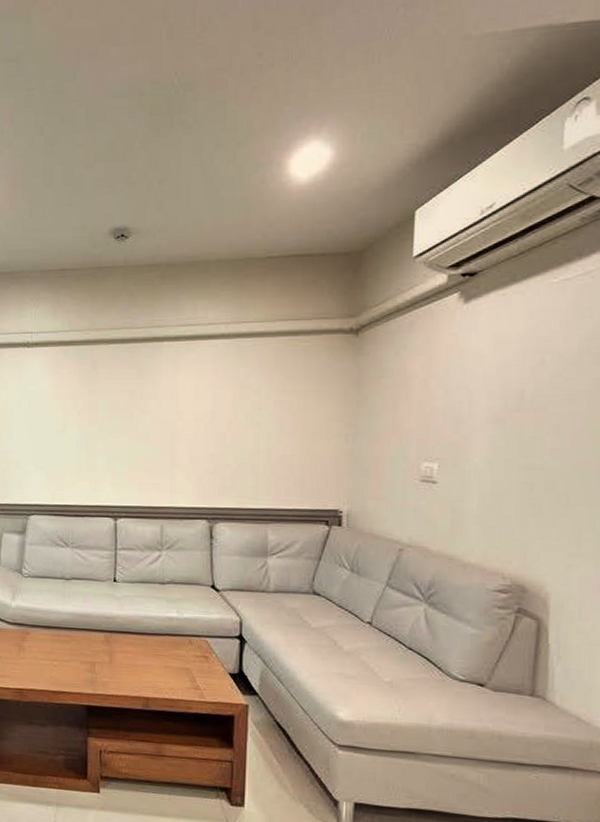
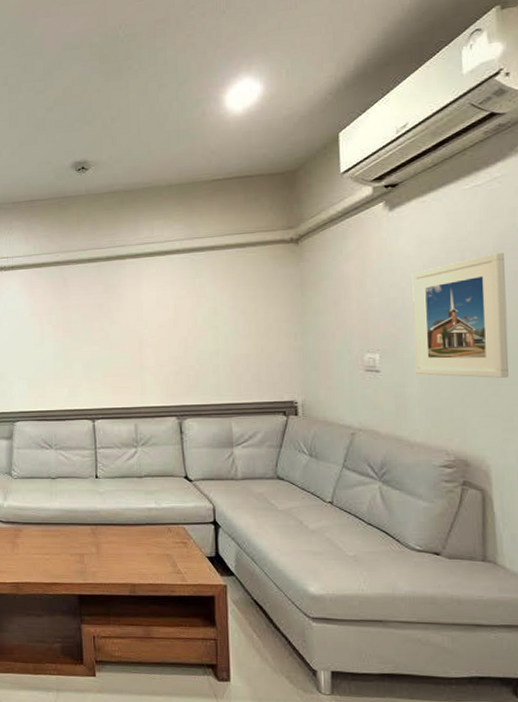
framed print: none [477,357,589,498] -> present [411,252,509,378]

